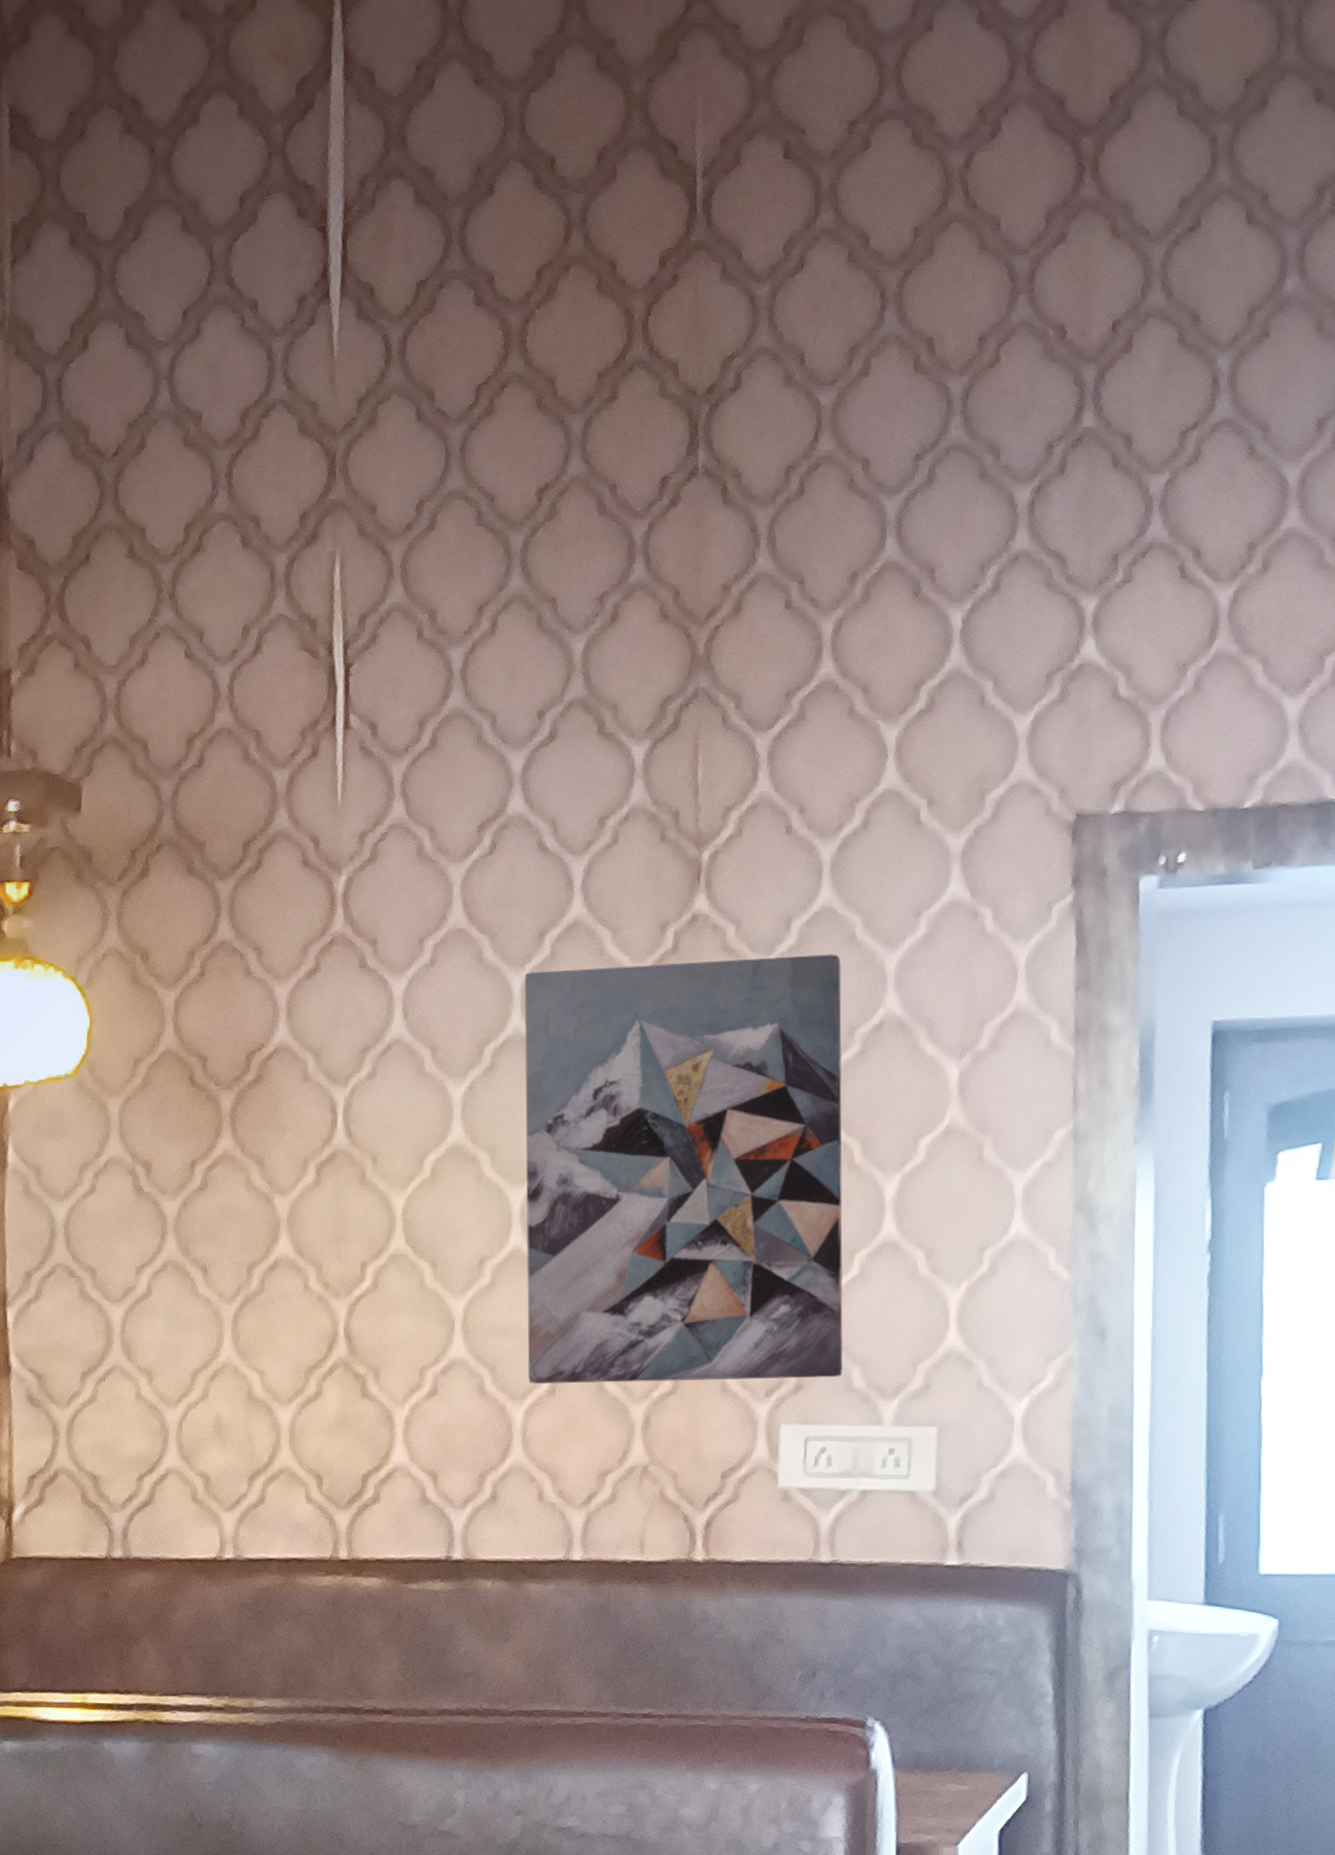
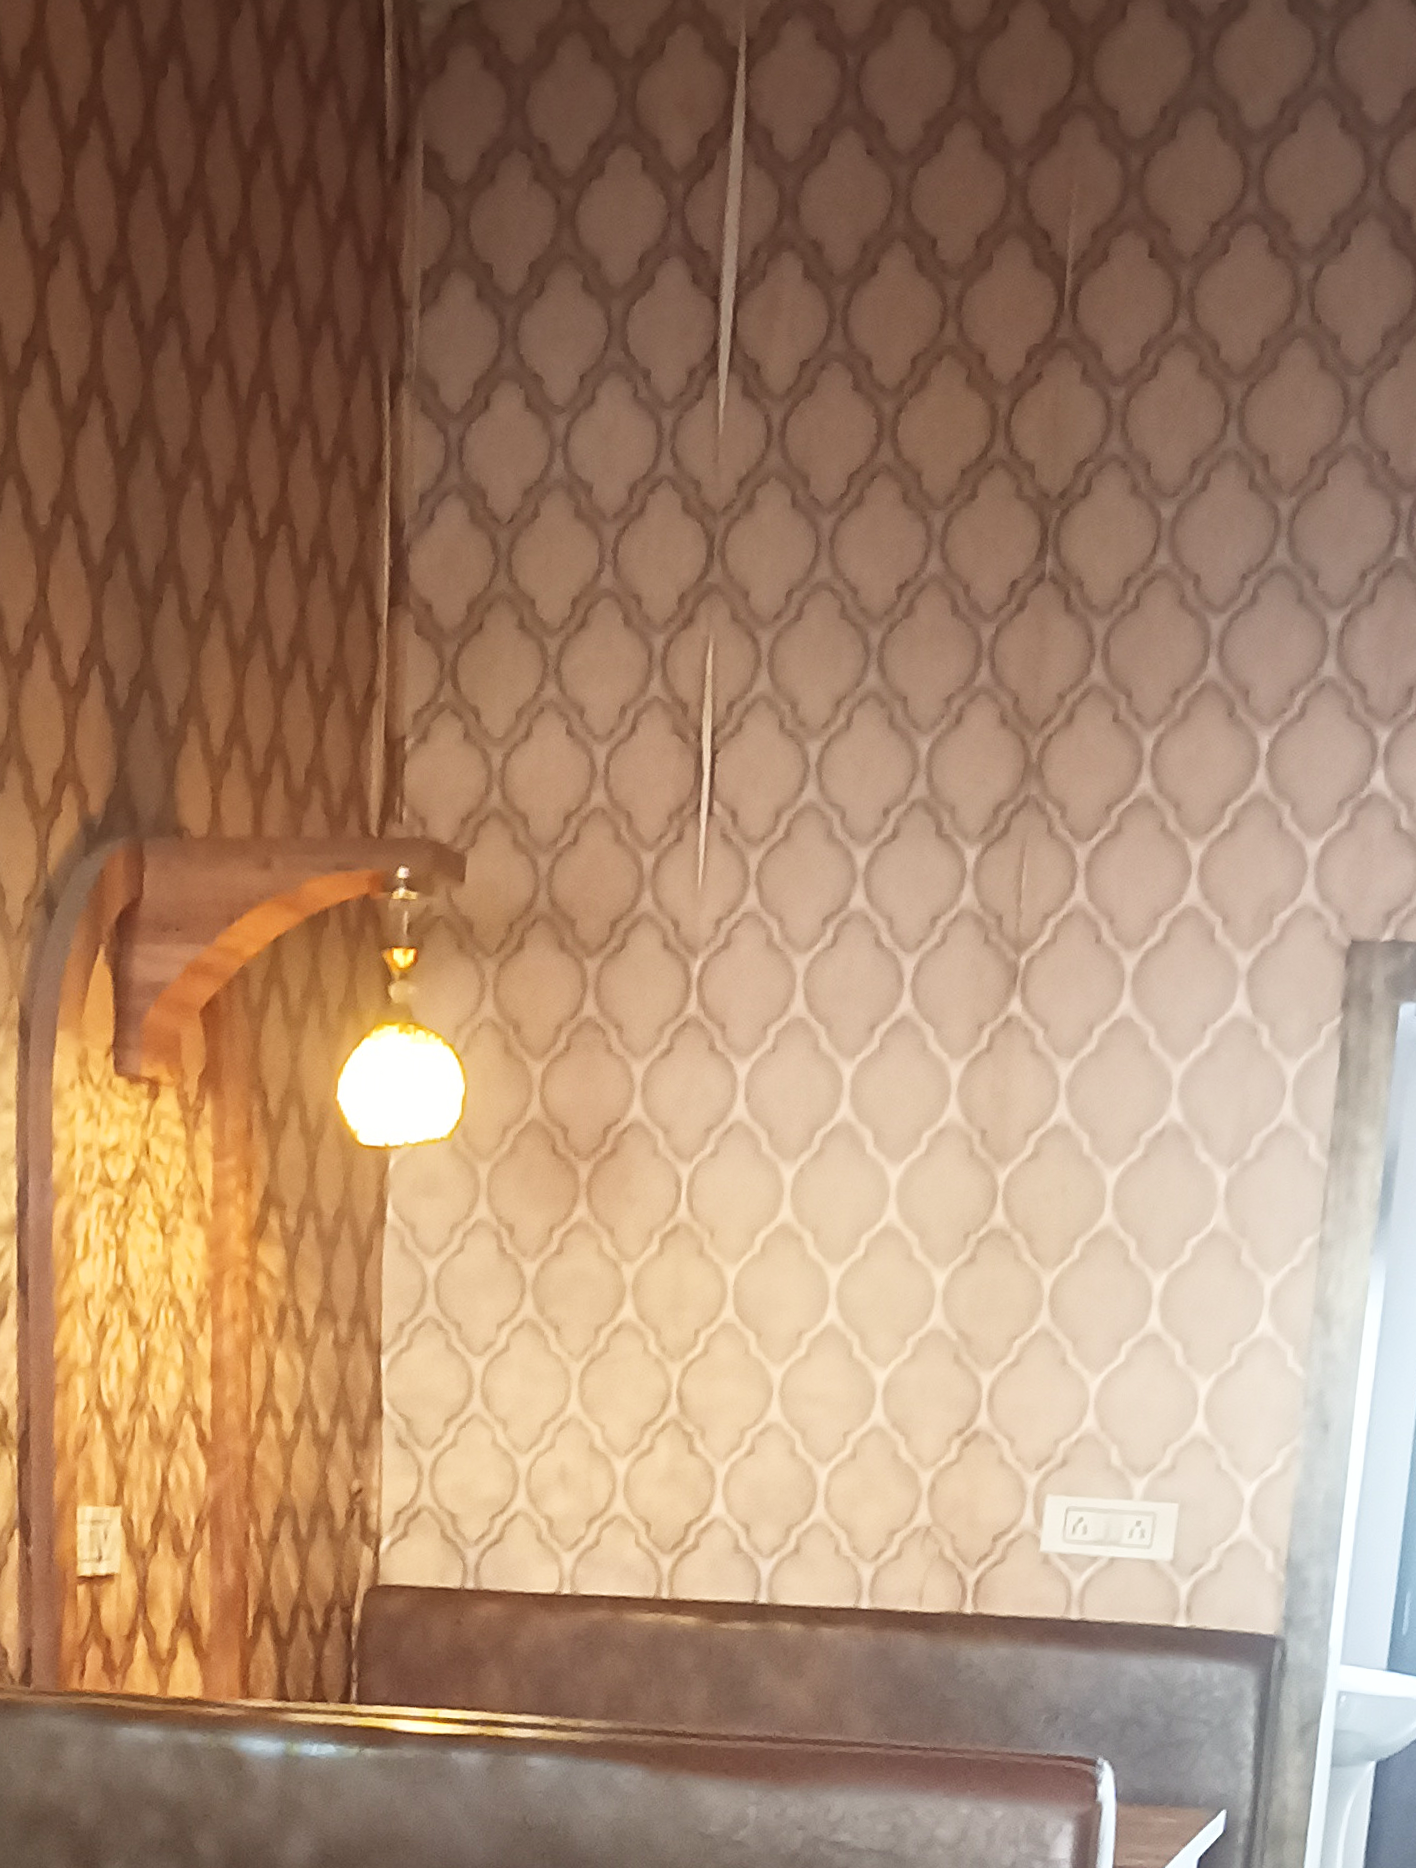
wall art: present [524,954,843,1384] -> none [834,1061,1134,1455]

